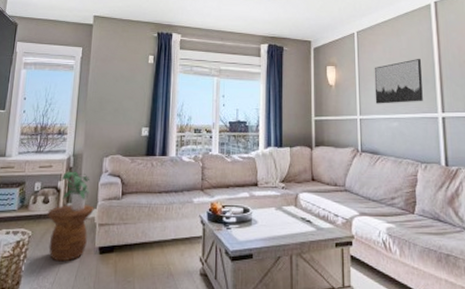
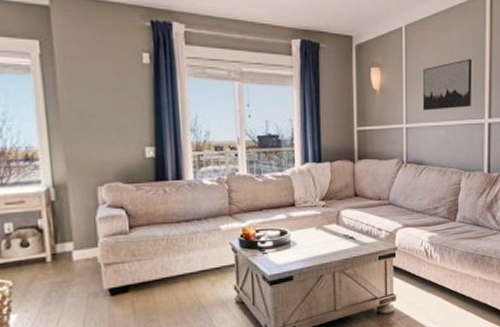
side table: present [47,204,94,262] -> none [29,243,95,311]
potted plant: present [62,171,90,211] -> none [42,205,85,253]

